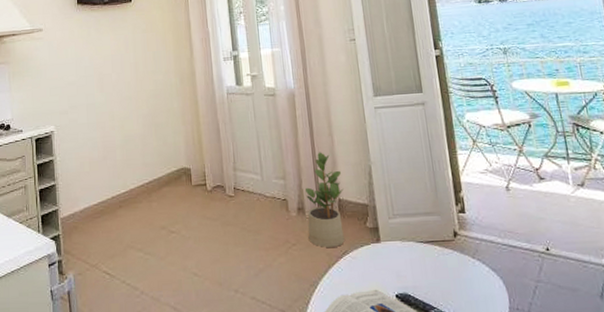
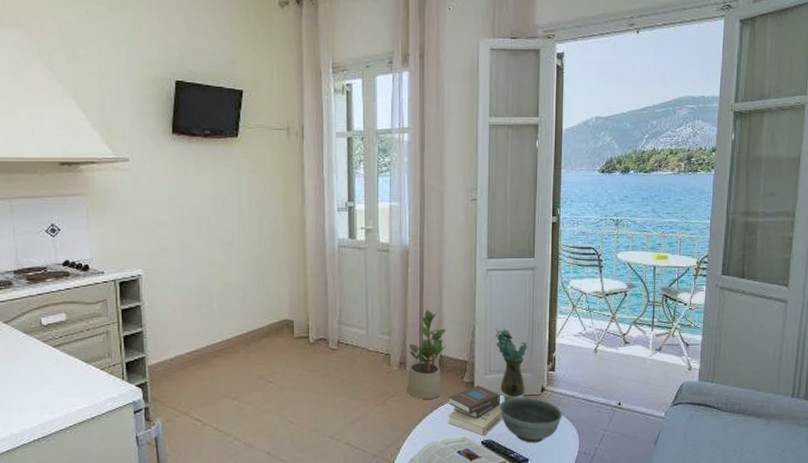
books: none [353,231,416,288] -> present [448,385,503,435]
vase: none [392,166,437,248] -> present [495,327,528,401]
bowl: none [409,243,483,297] -> present [499,397,562,443]

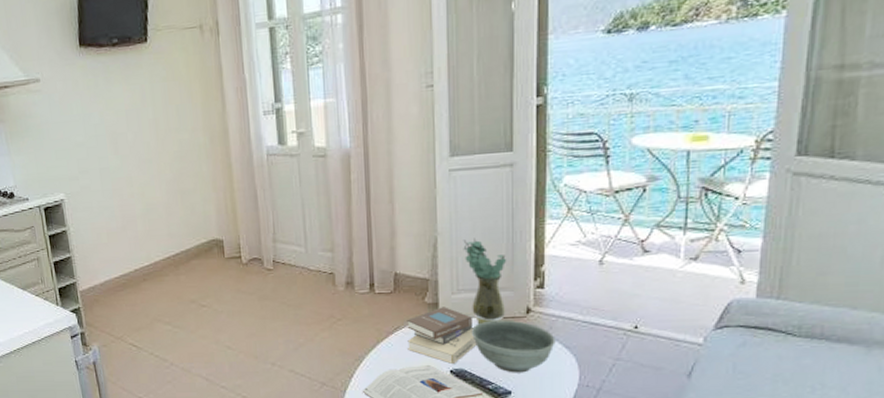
potted plant: present [407,310,446,399] -> none [356,221,402,323]

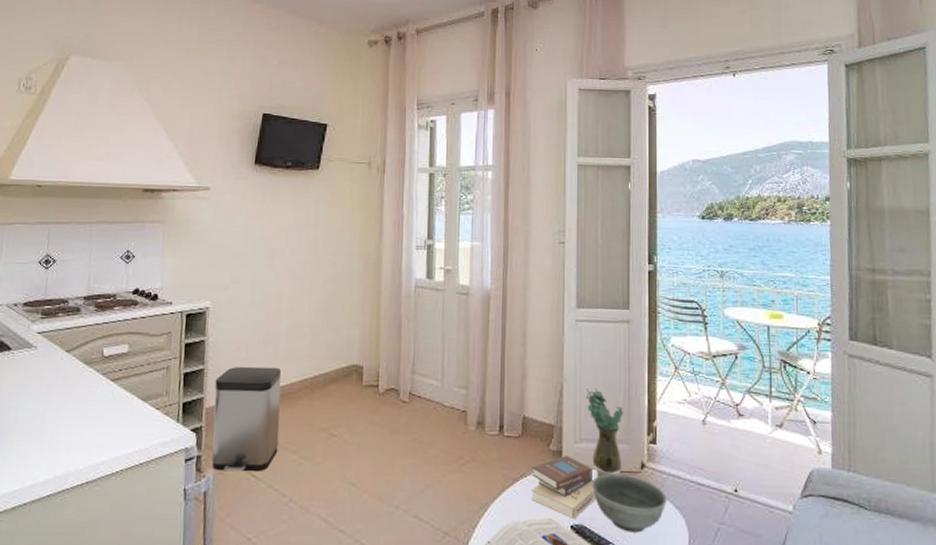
pedal bin: none [83,249,153,344] -> present [212,366,282,472]

